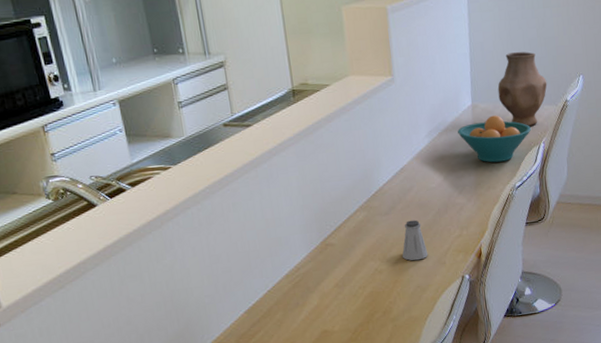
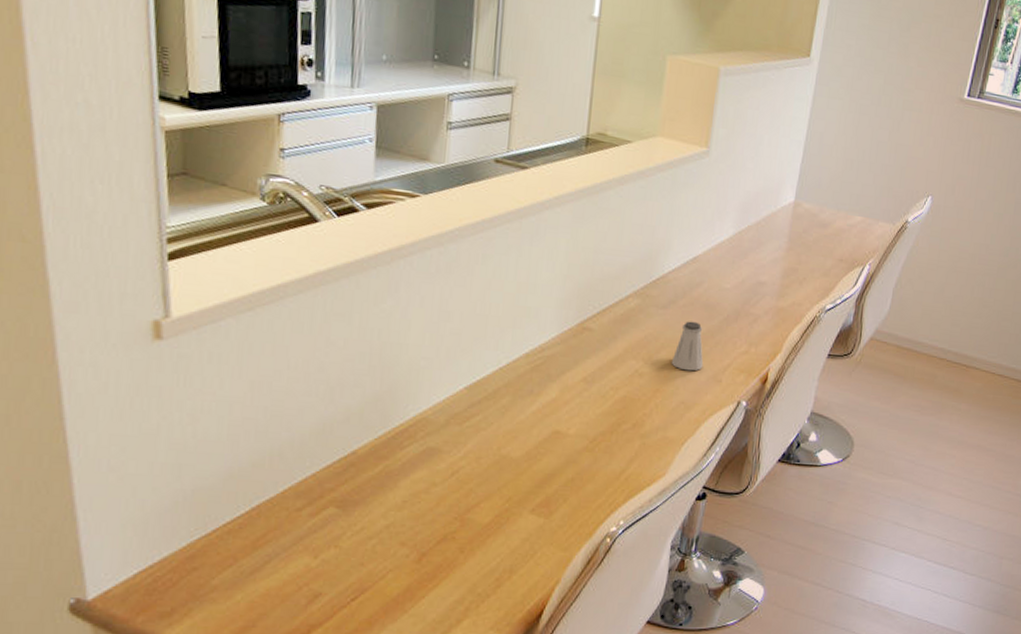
fruit bowl: present [457,115,532,163] -> none [771,219,859,277]
vase: present [497,51,547,126] -> none [827,151,889,242]

